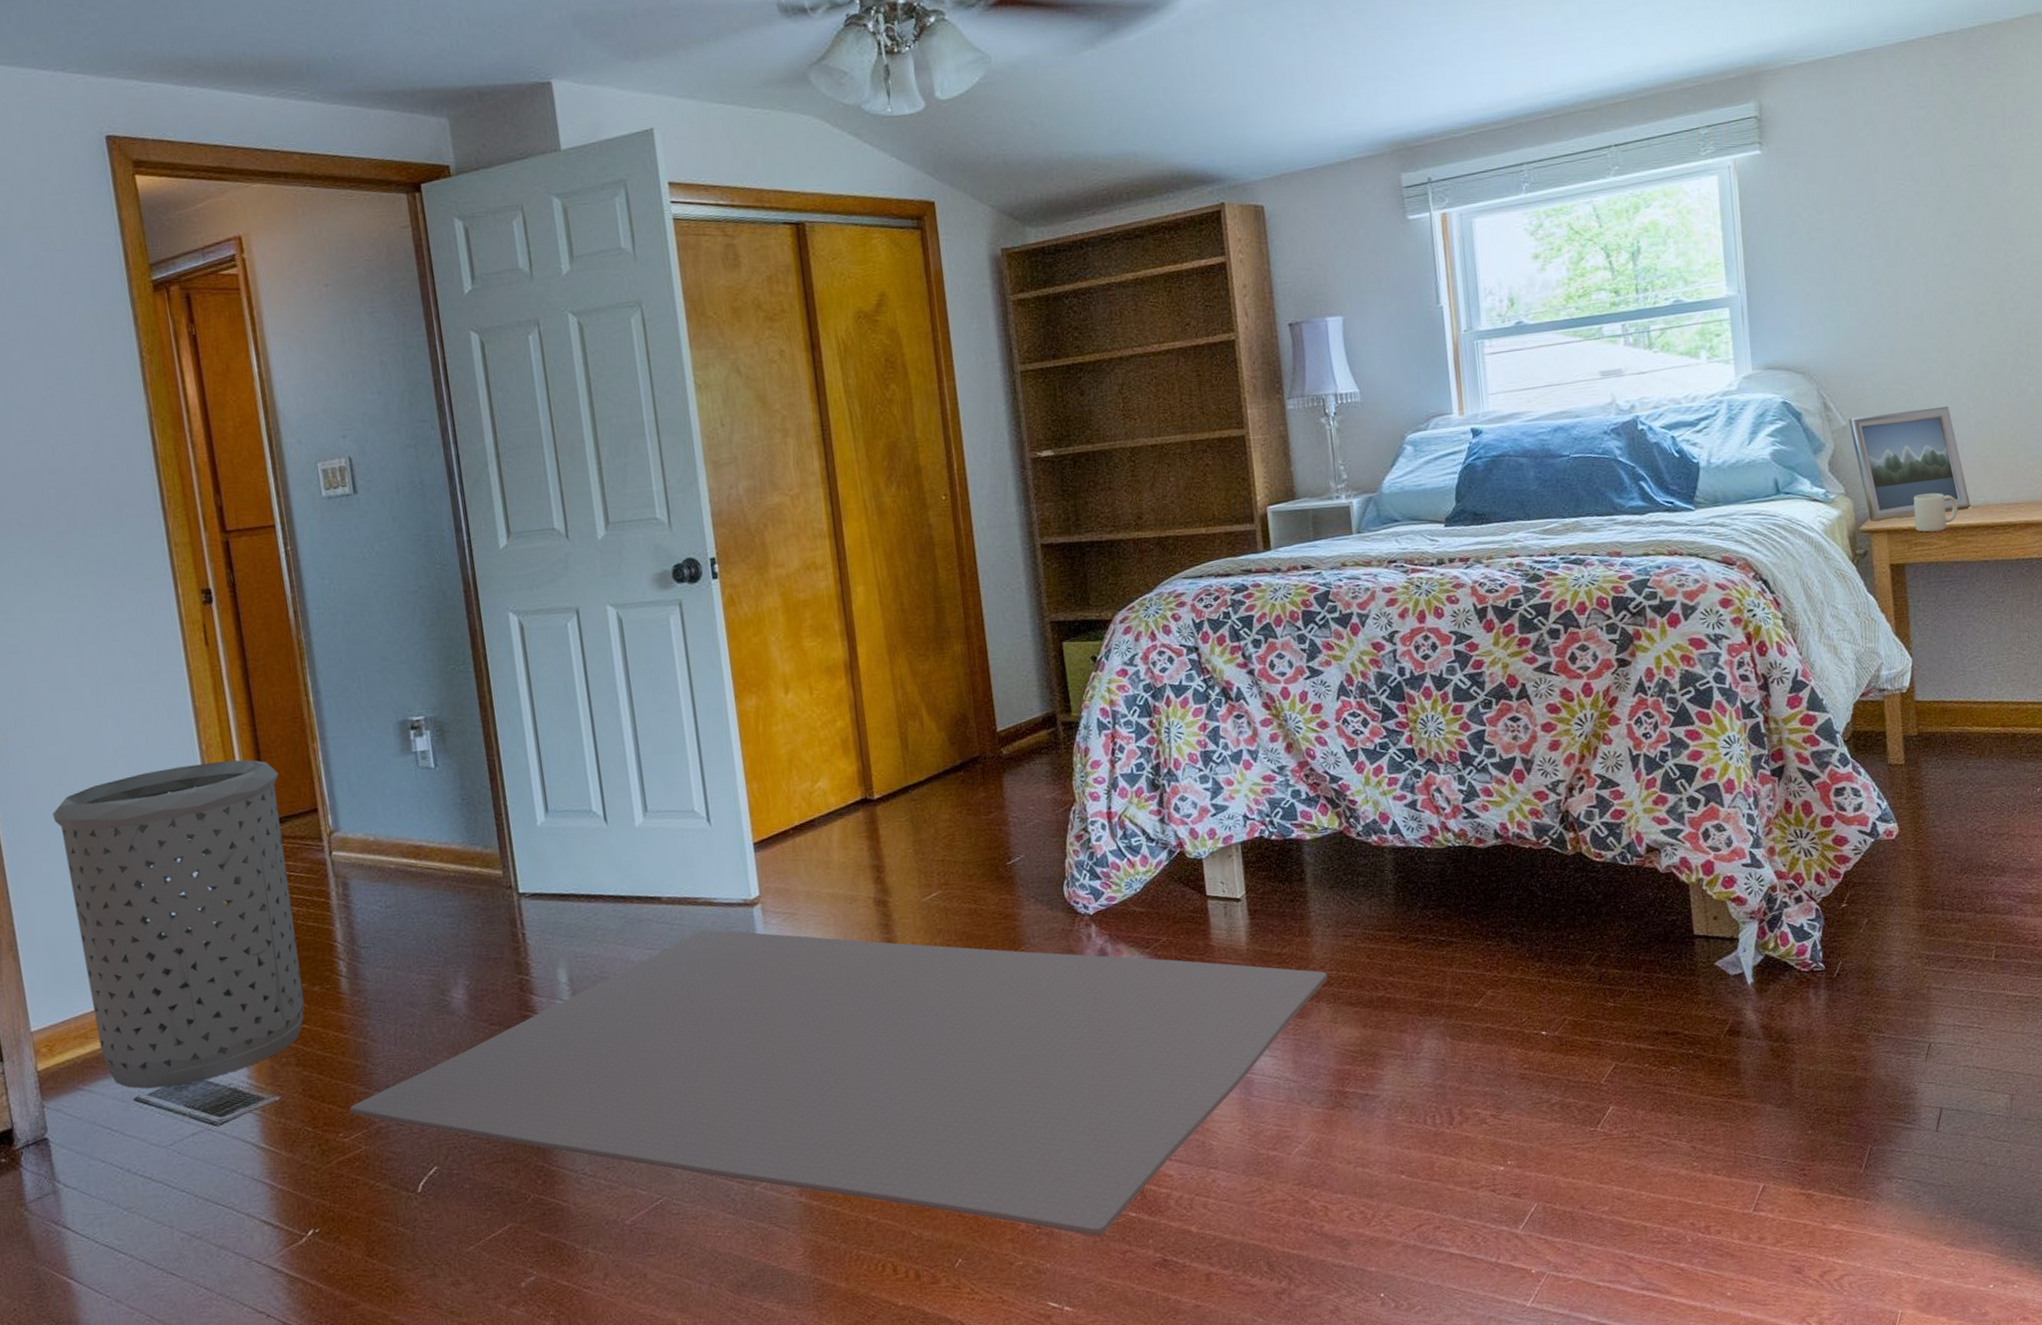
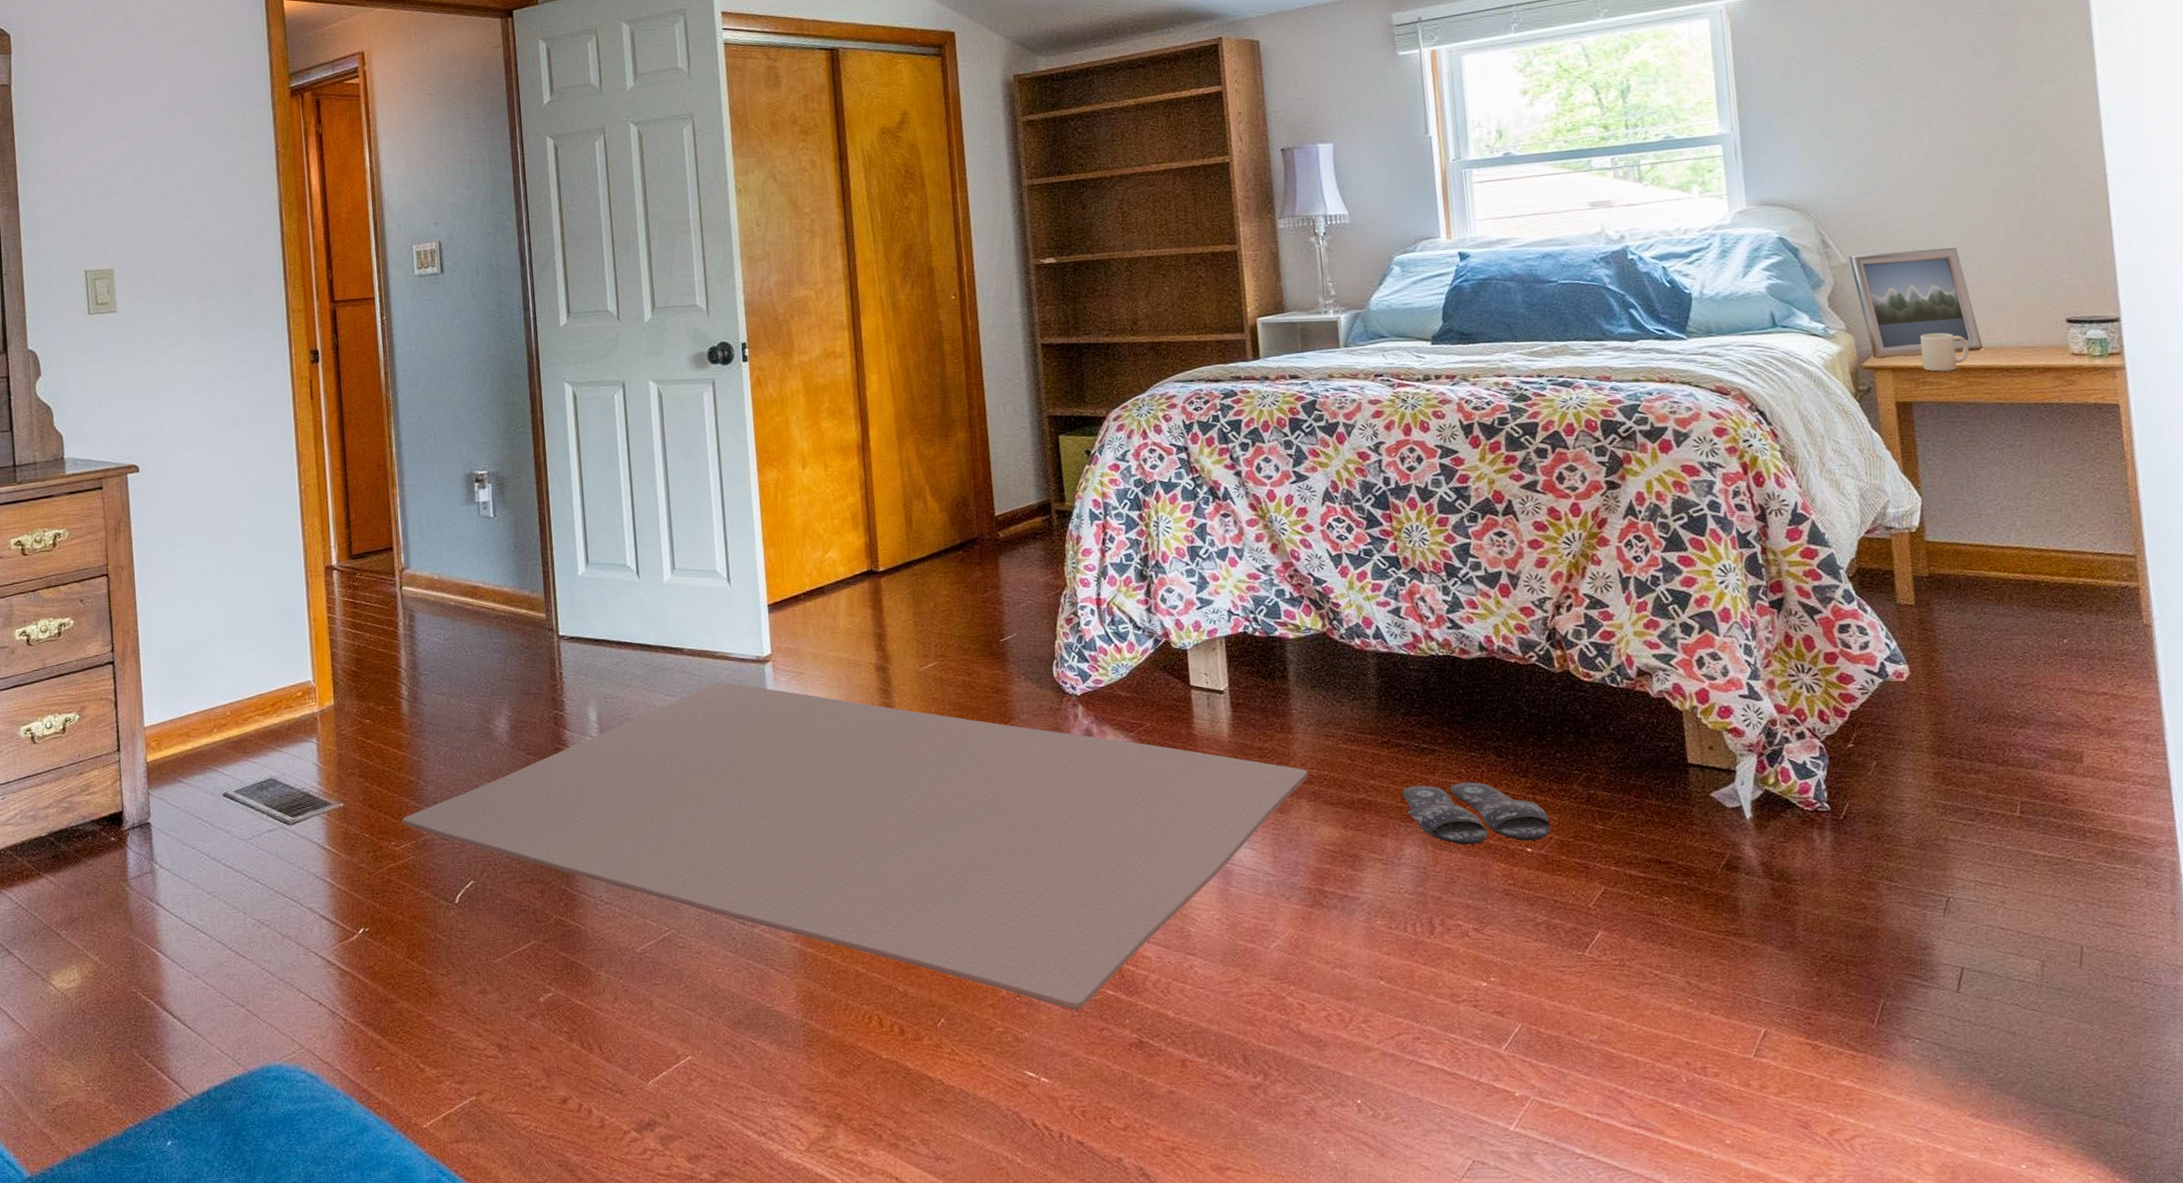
laundry basket: present [52,759,305,1089] -> none [177,500,371,786]
slippers: none [1420,970,1565,1034] -> present [1402,781,1551,845]

